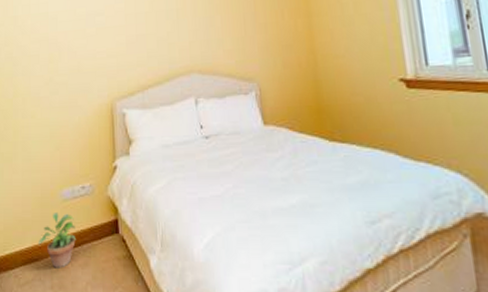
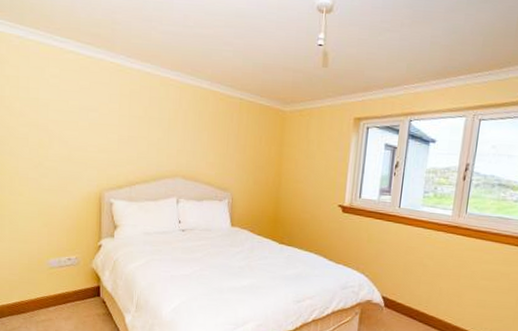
potted plant: present [39,213,77,268] -> none [25,277,62,320]

